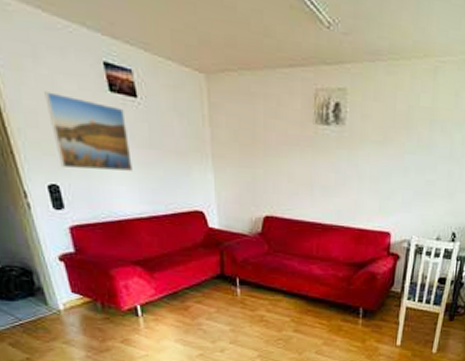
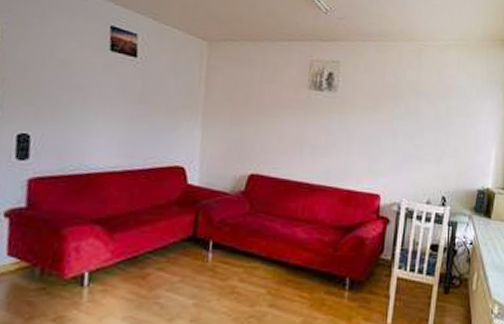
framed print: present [44,91,133,171] -> none [38,47,121,124]

